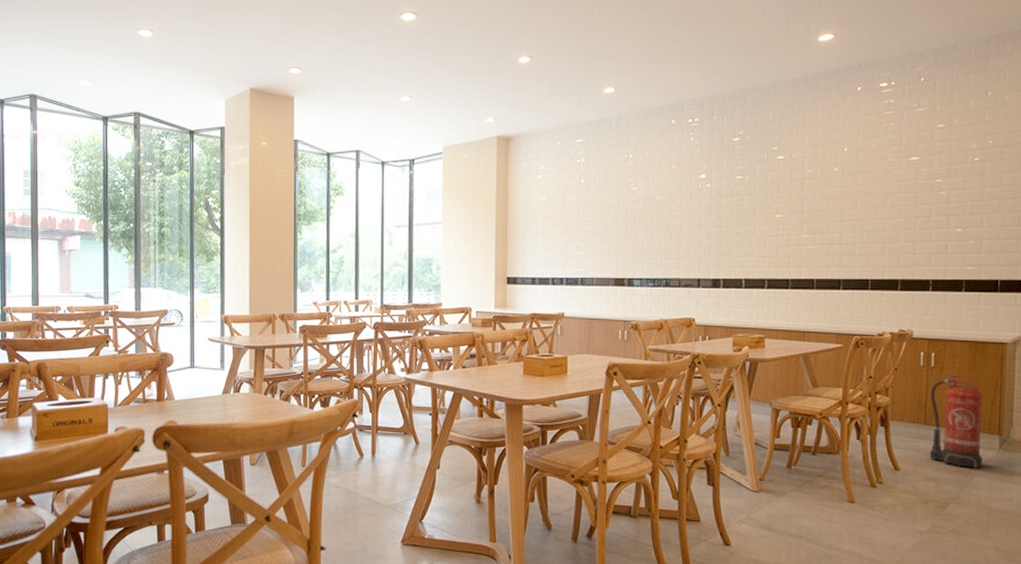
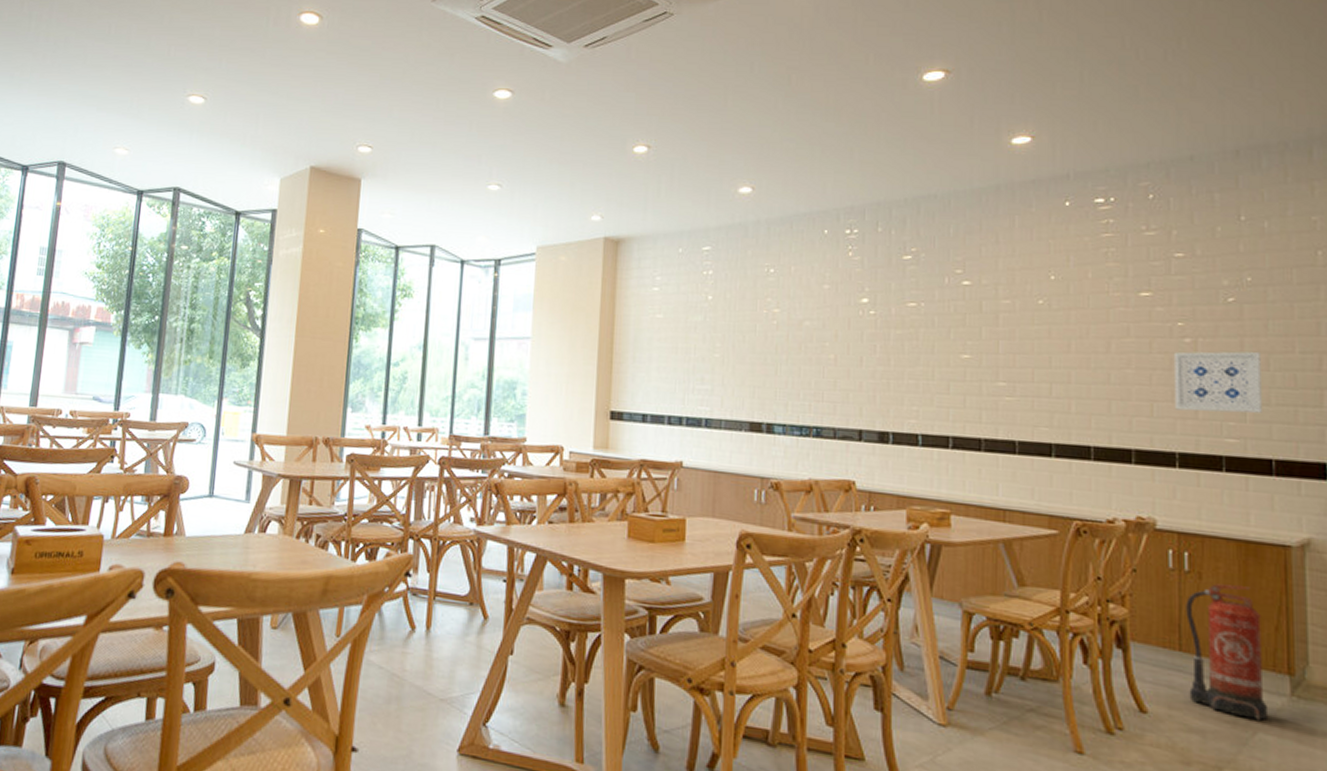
wall art: none [930,198,995,248] -> present [1173,351,1262,414]

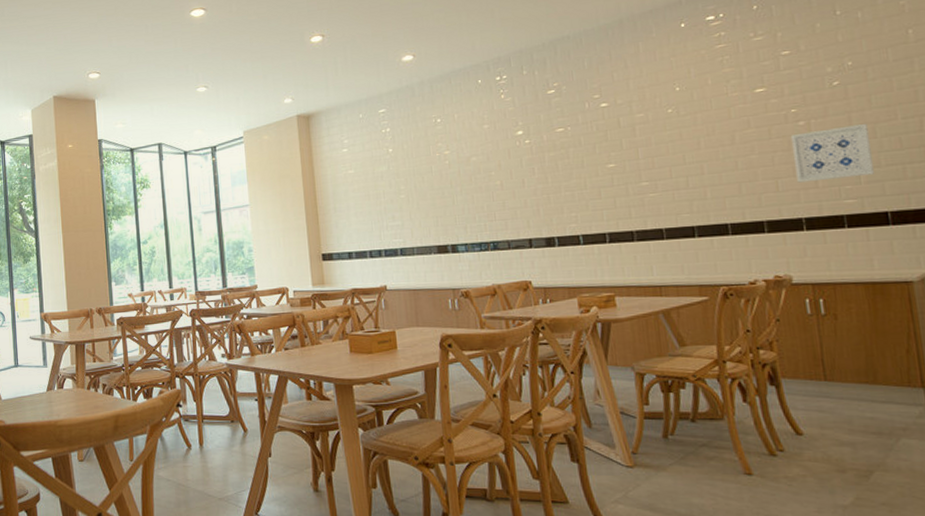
fire extinguisher: present [1186,583,1269,722] -> none [825,320,909,429]

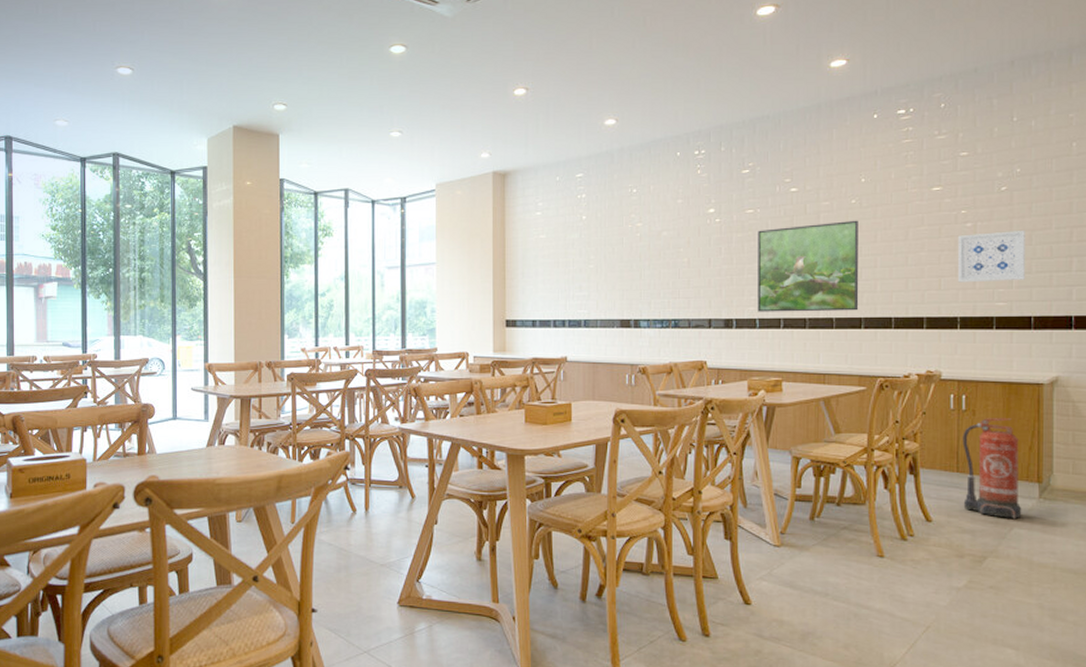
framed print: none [571,129,690,228] -> present [757,220,859,312]
fire extinguisher: none [825,320,909,429] -> present [962,418,1022,520]

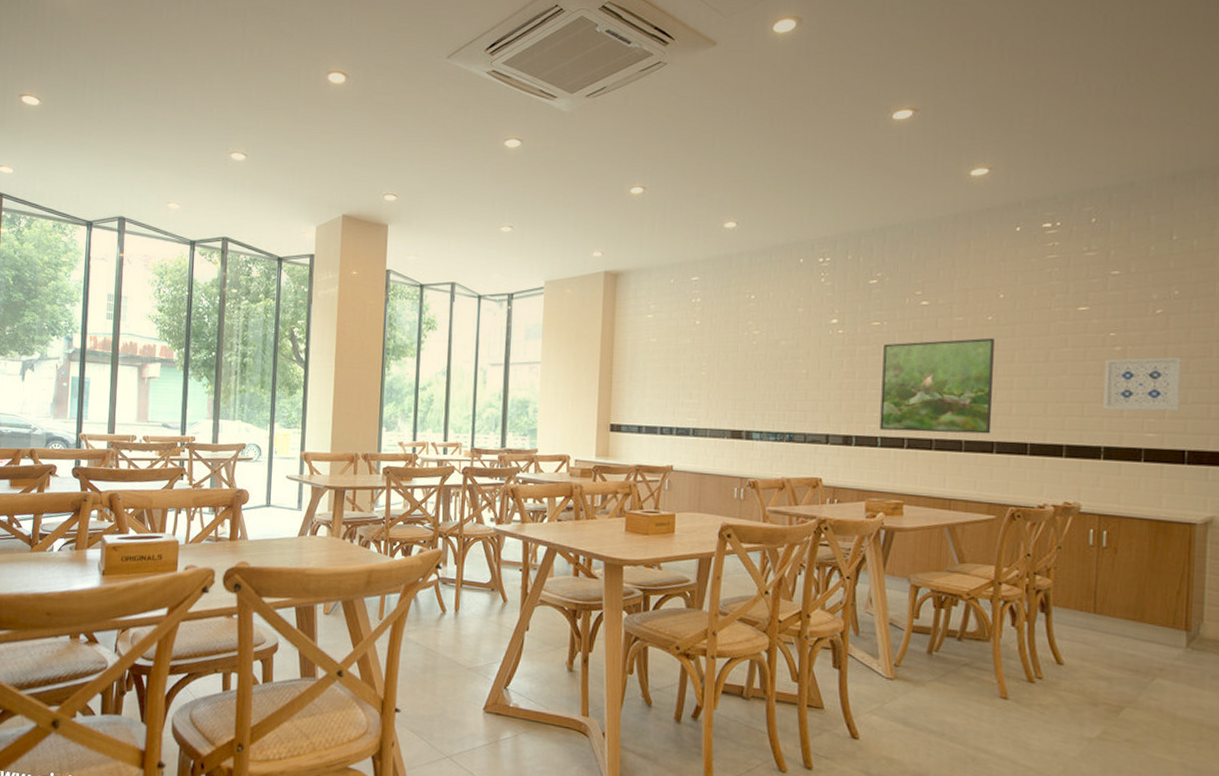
fire extinguisher: present [962,418,1022,520] -> none [1099,557,1167,669]

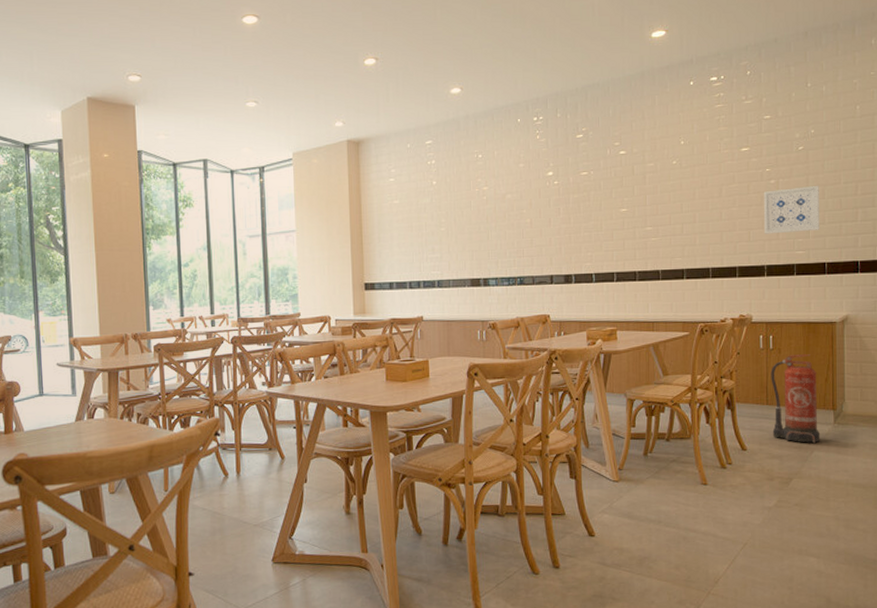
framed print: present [879,338,994,434] -> none [592,179,681,267]
fire extinguisher: none [1099,557,1167,669] -> present [771,354,821,444]

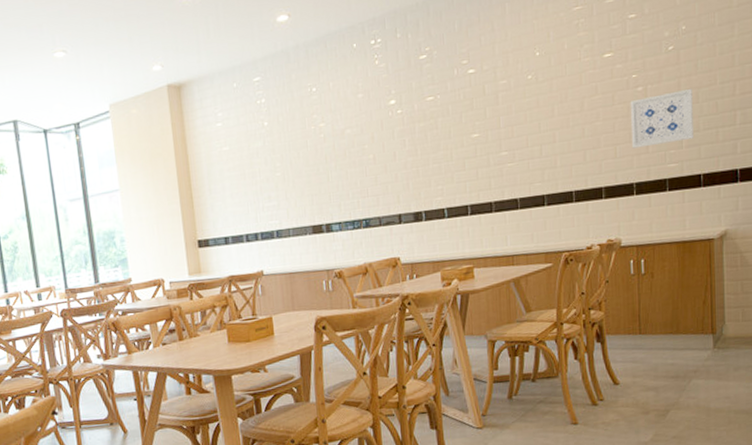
fire extinguisher: present [771,354,821,444] -> none [643,276,699,372]

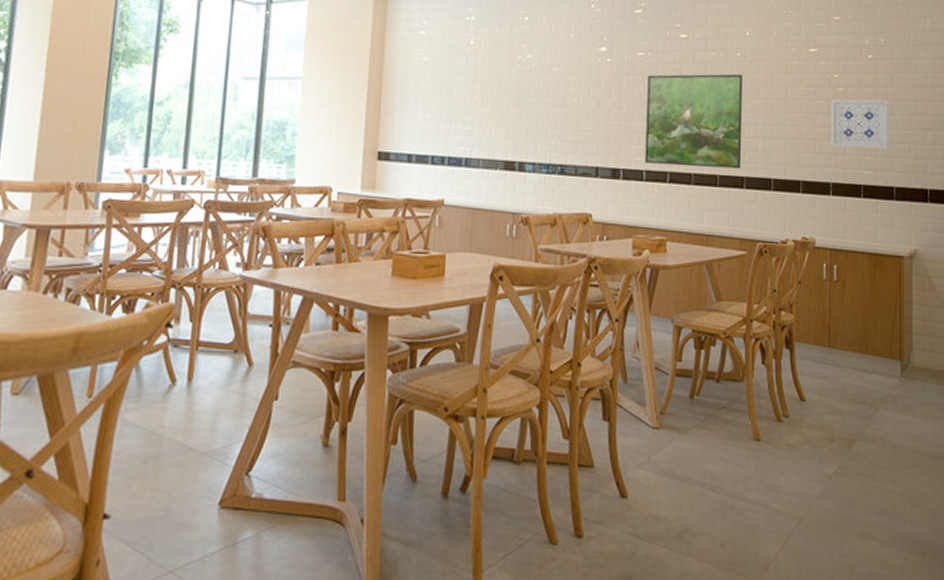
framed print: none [440,96,541,201] -> present [645,73,742,169]

